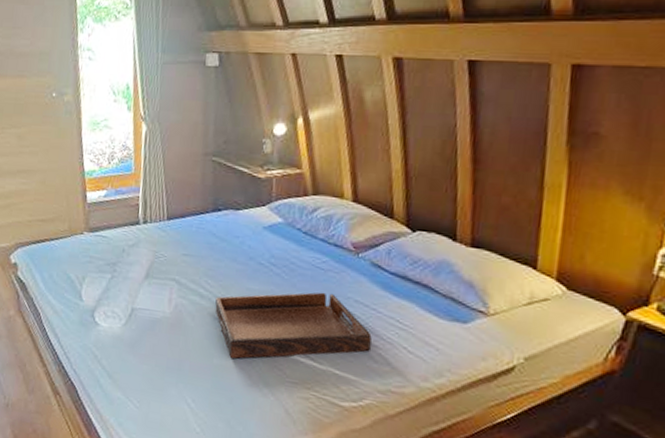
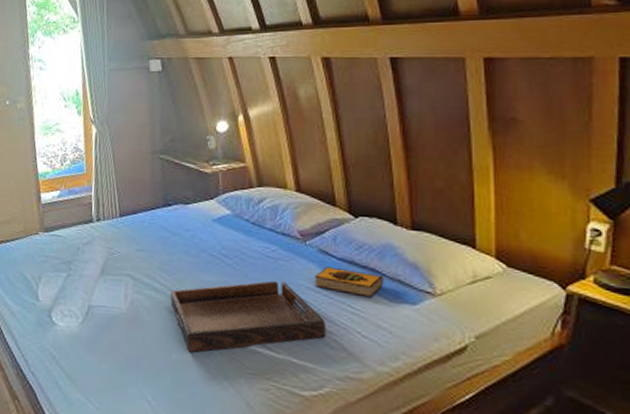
hardback book: none [364,280,437,315] -> present [315,266,384,298]

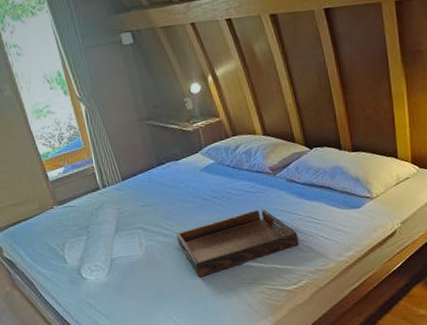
hardback book: present [315,266,384,298] -> none [286,190,336,210]

